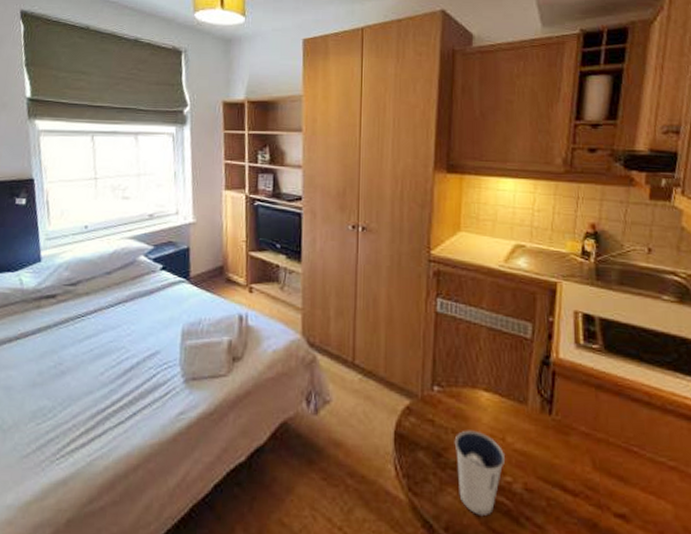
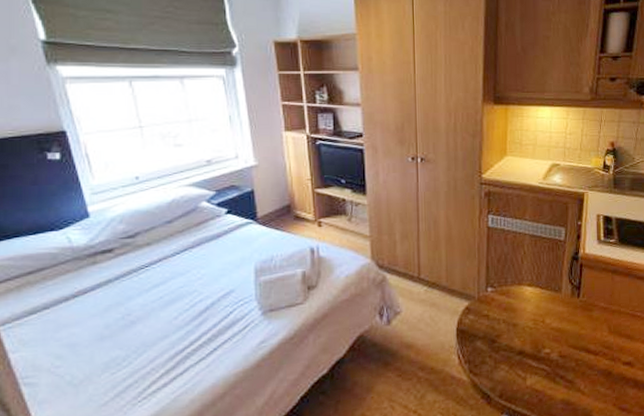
dixie cup: present [454,430,505,517] -> none [505,318,544,382]

